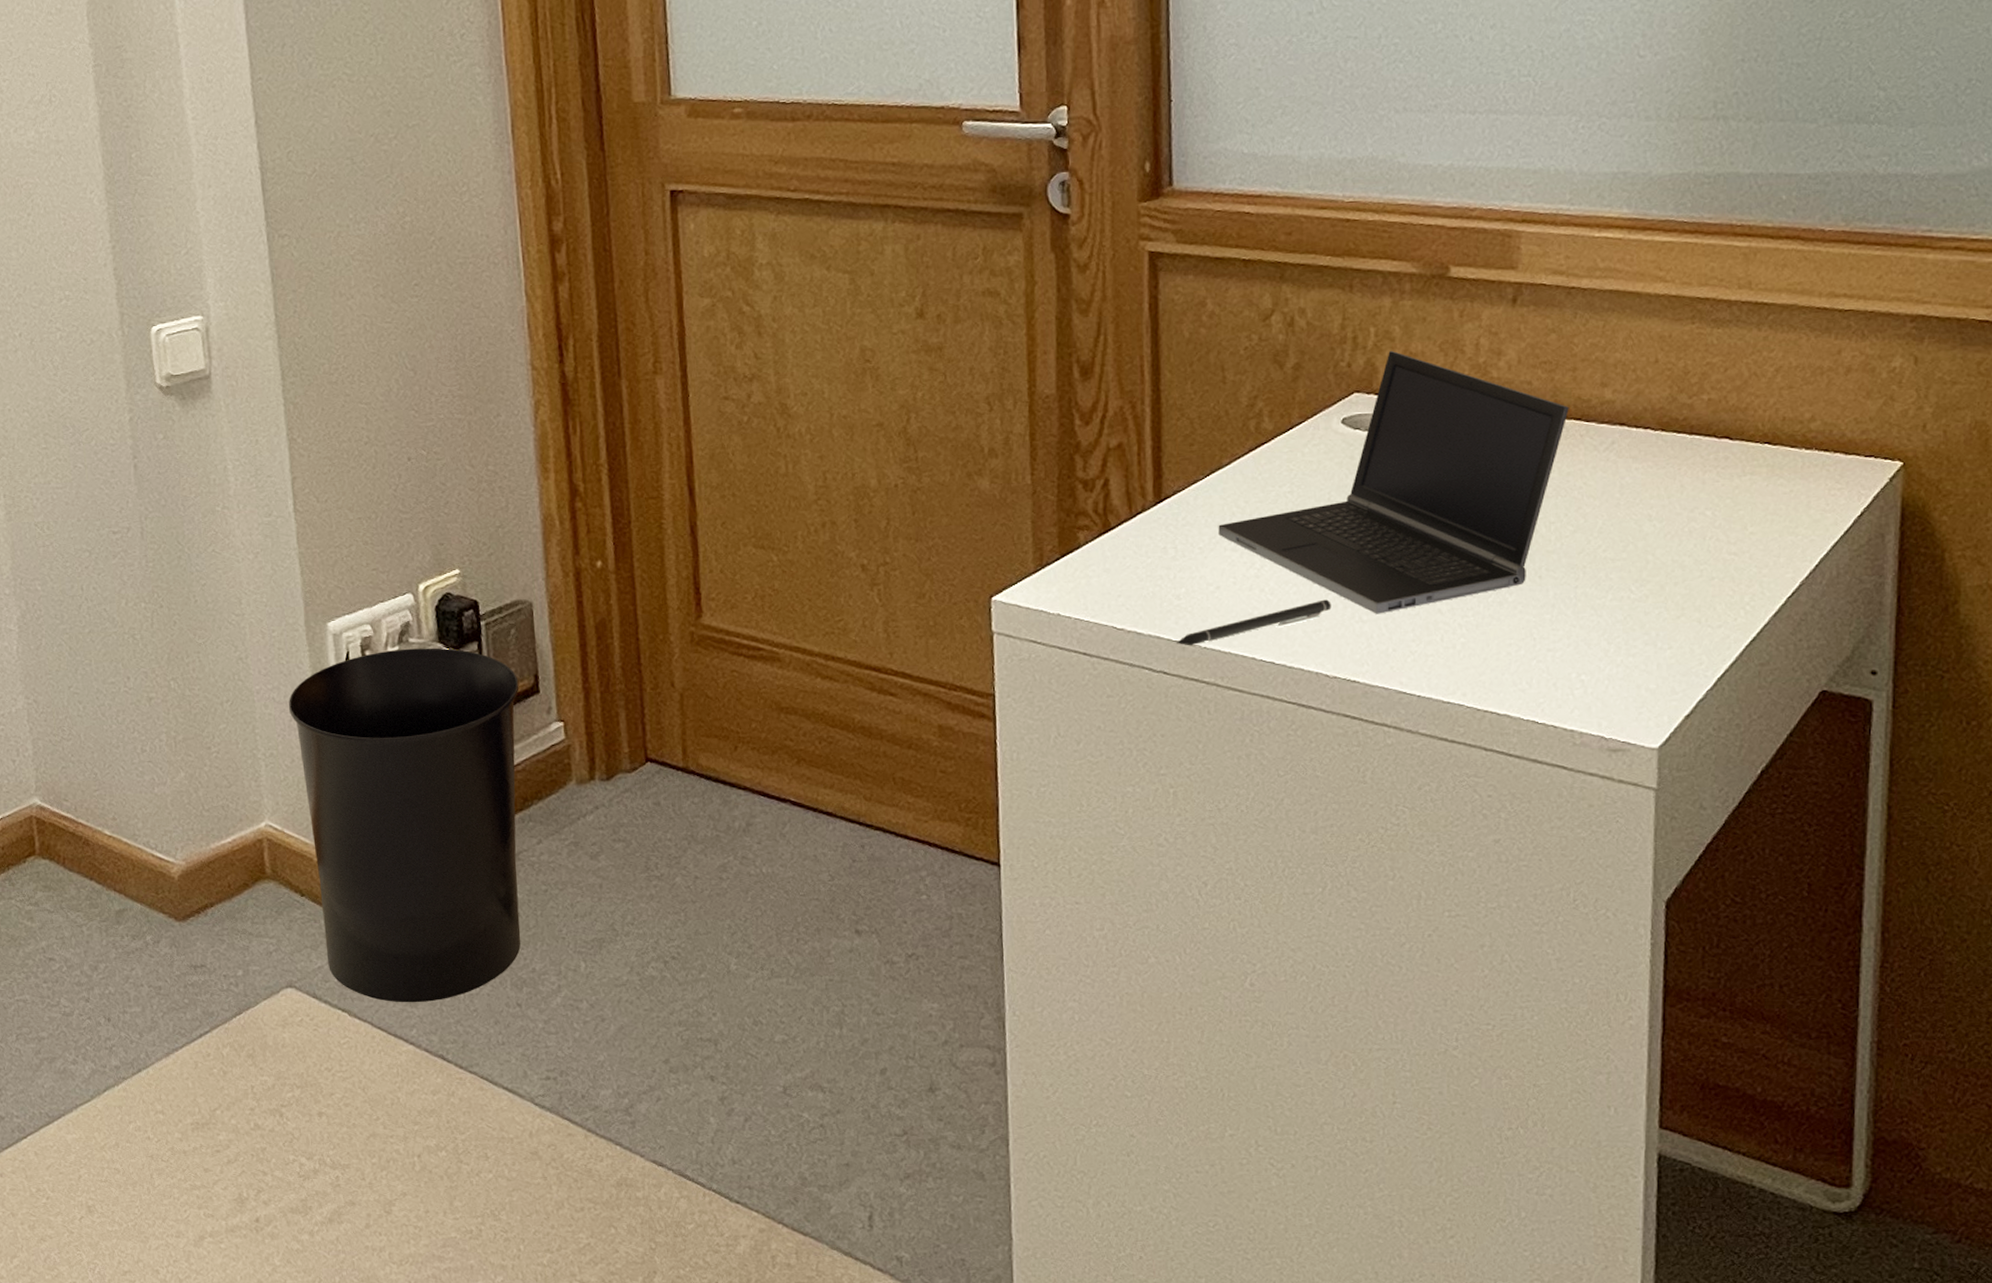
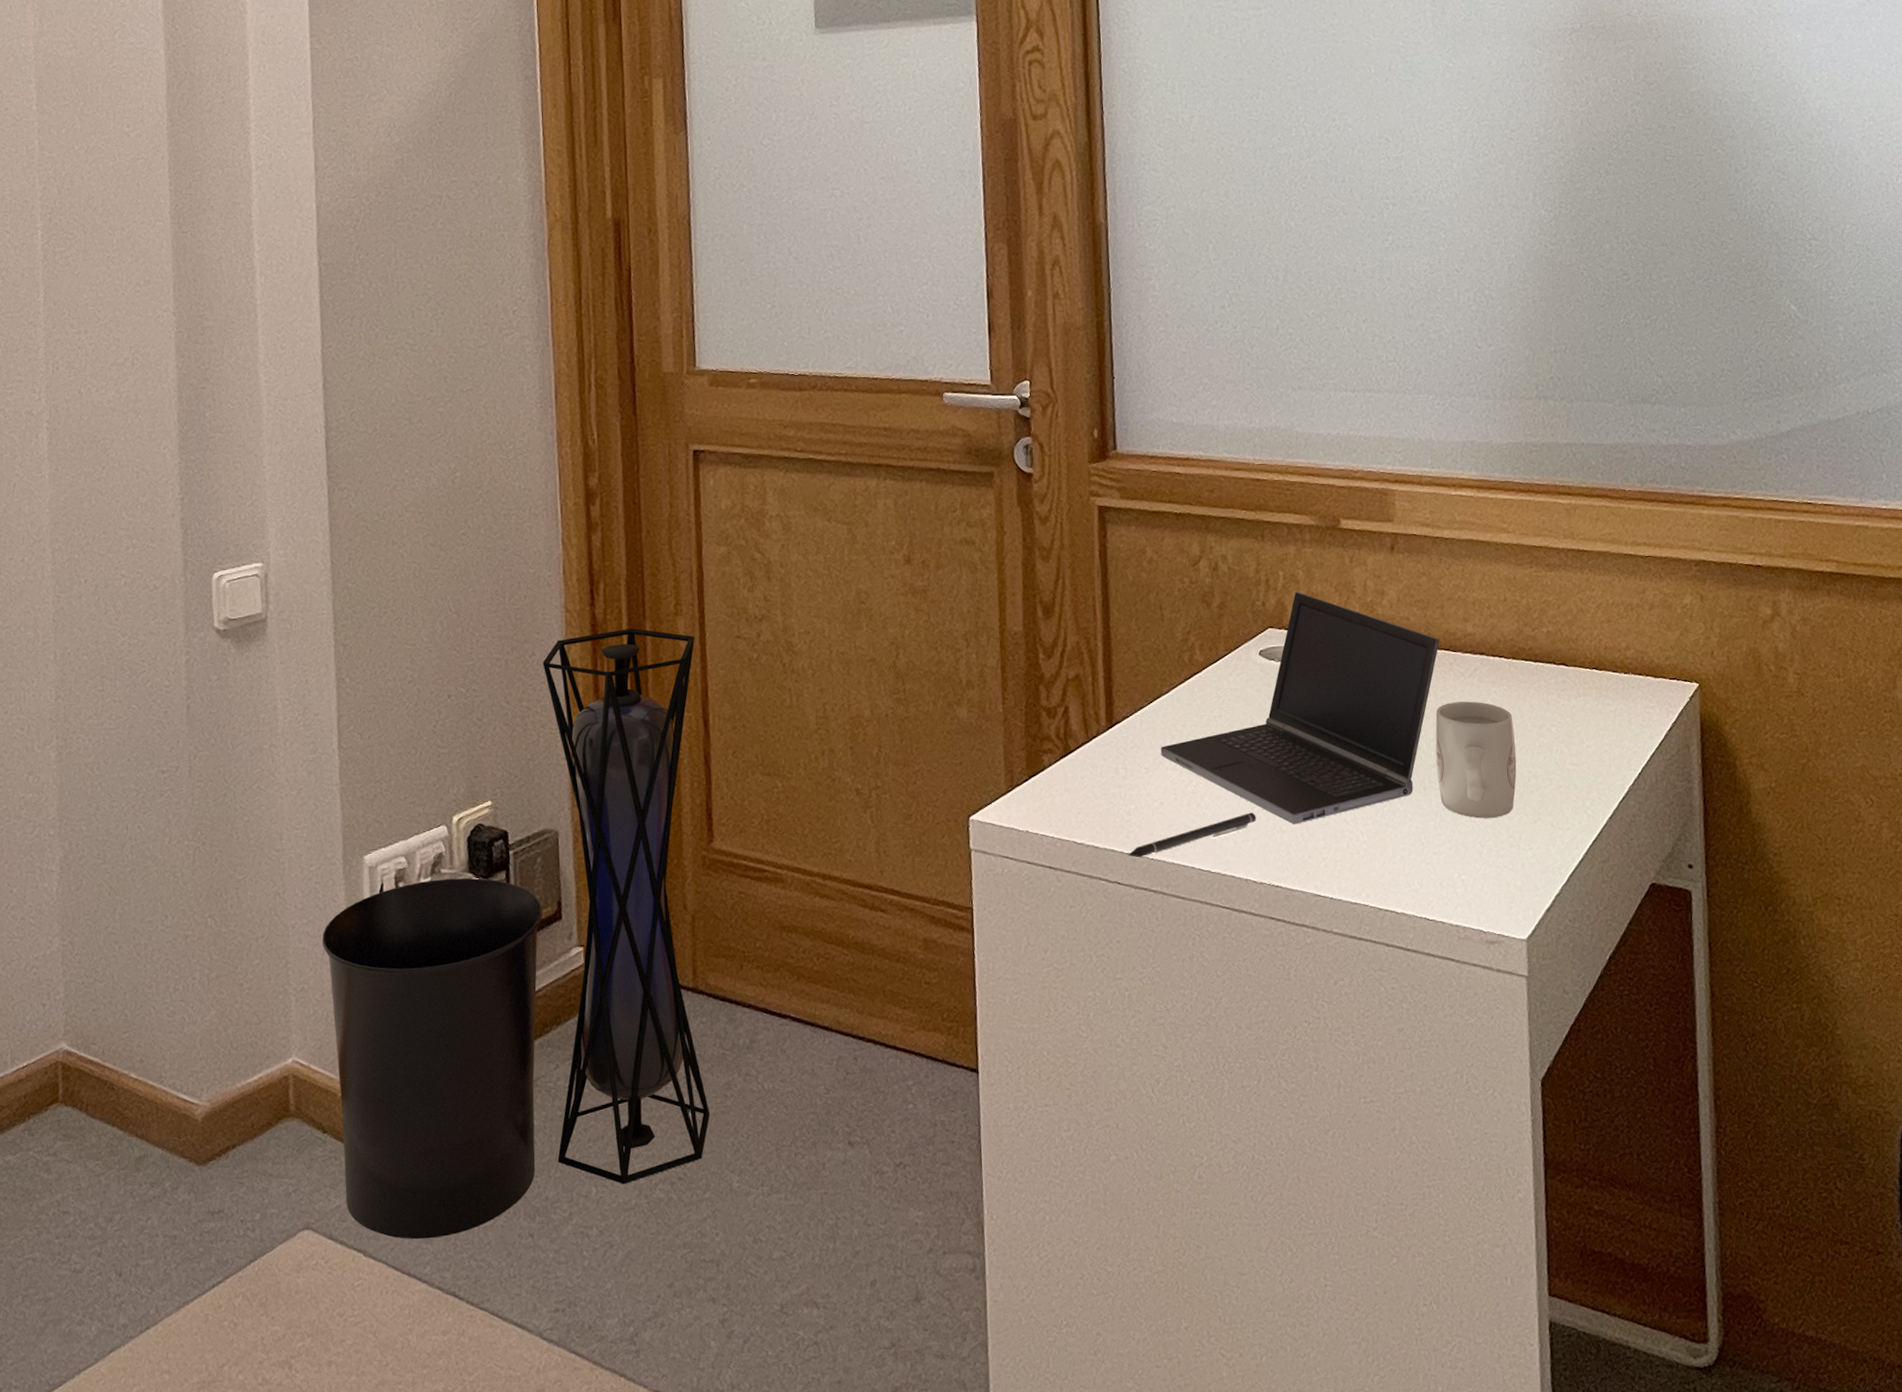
lantern: none [508,387,705,961] -> present [542,627,710,1185]
mug: none [1556,479,1659,612] -> present [1435,701,1517,819]

